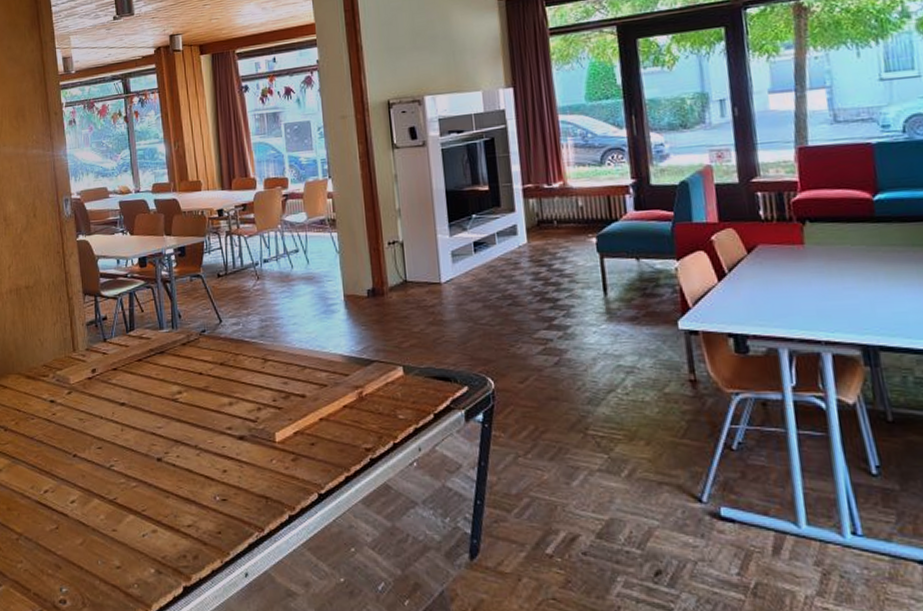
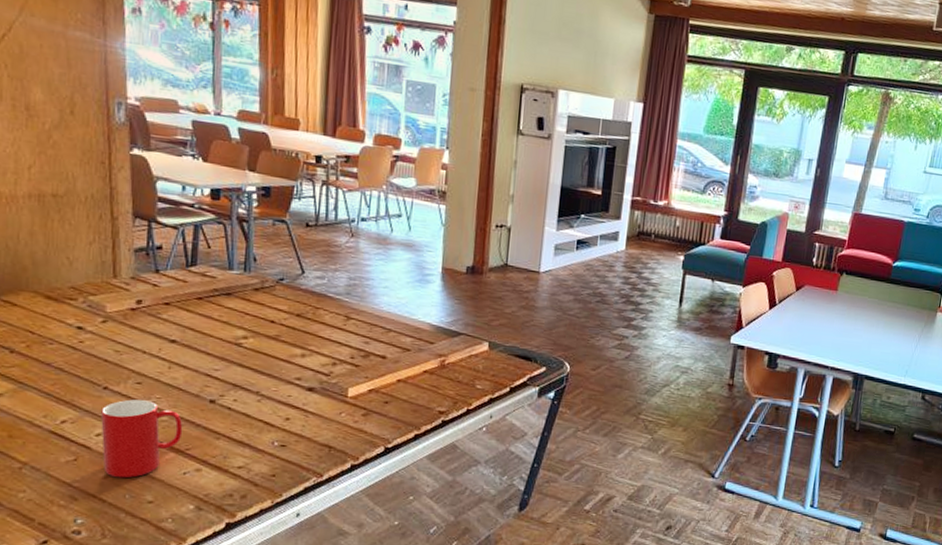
cup: none [73,464,138,544] -> present [101,399,183,478]

